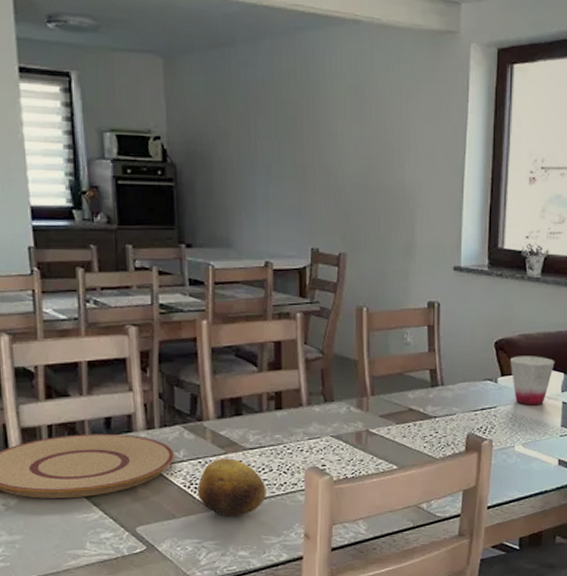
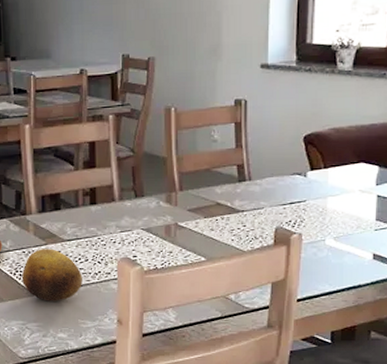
cup: present [509,356,555,405] -> none [319,149,369,199]

